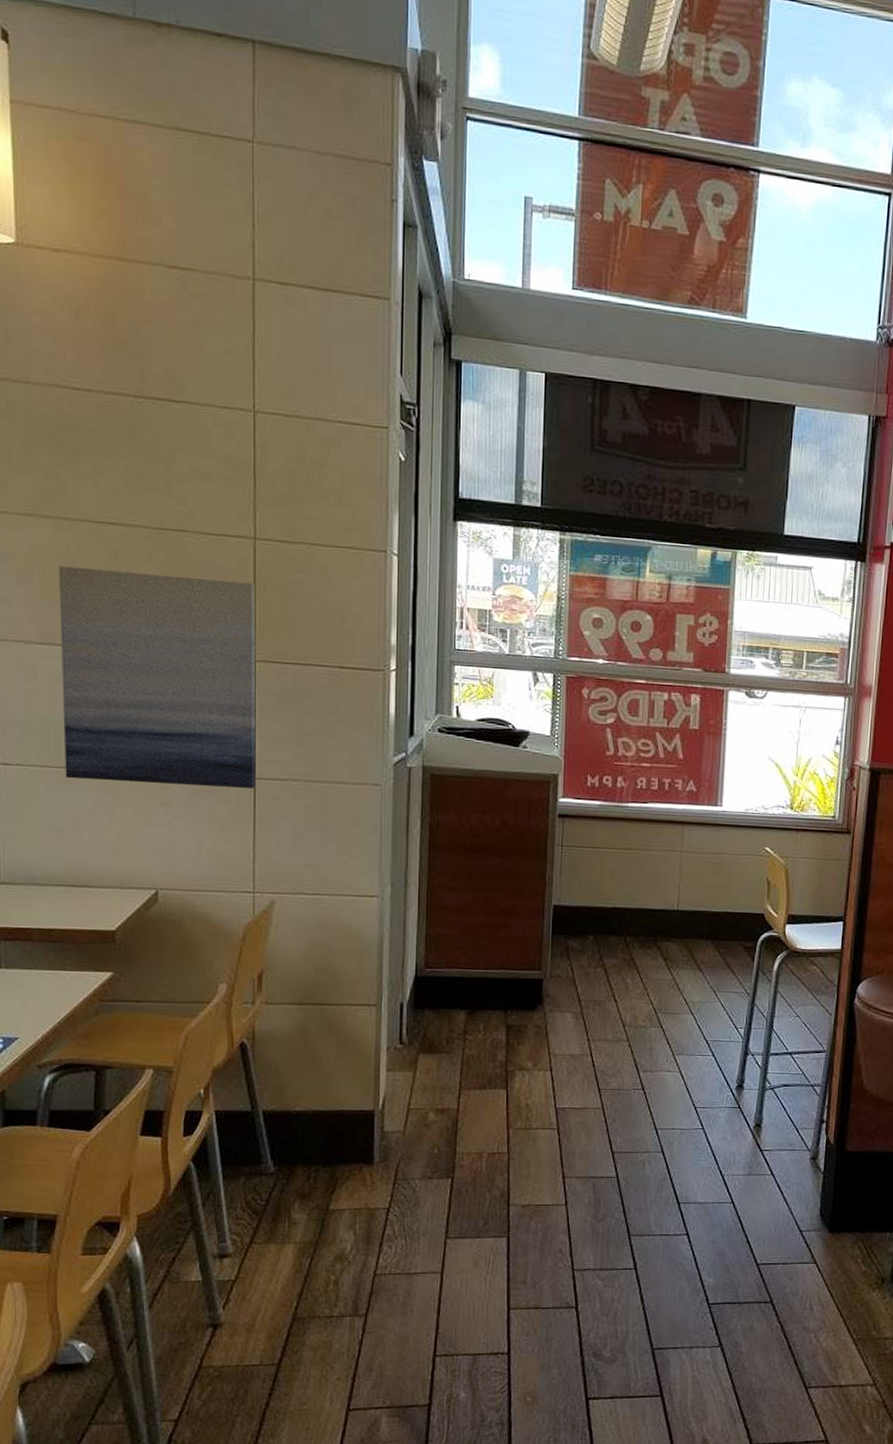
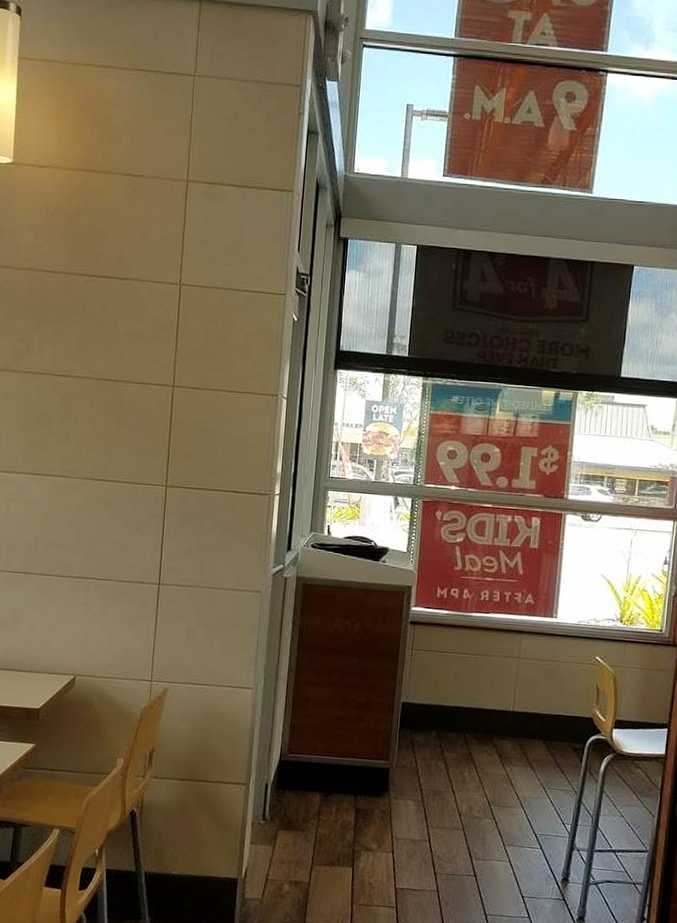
wall art: present [58,565,256,790] -> none [12,409,171,593]

